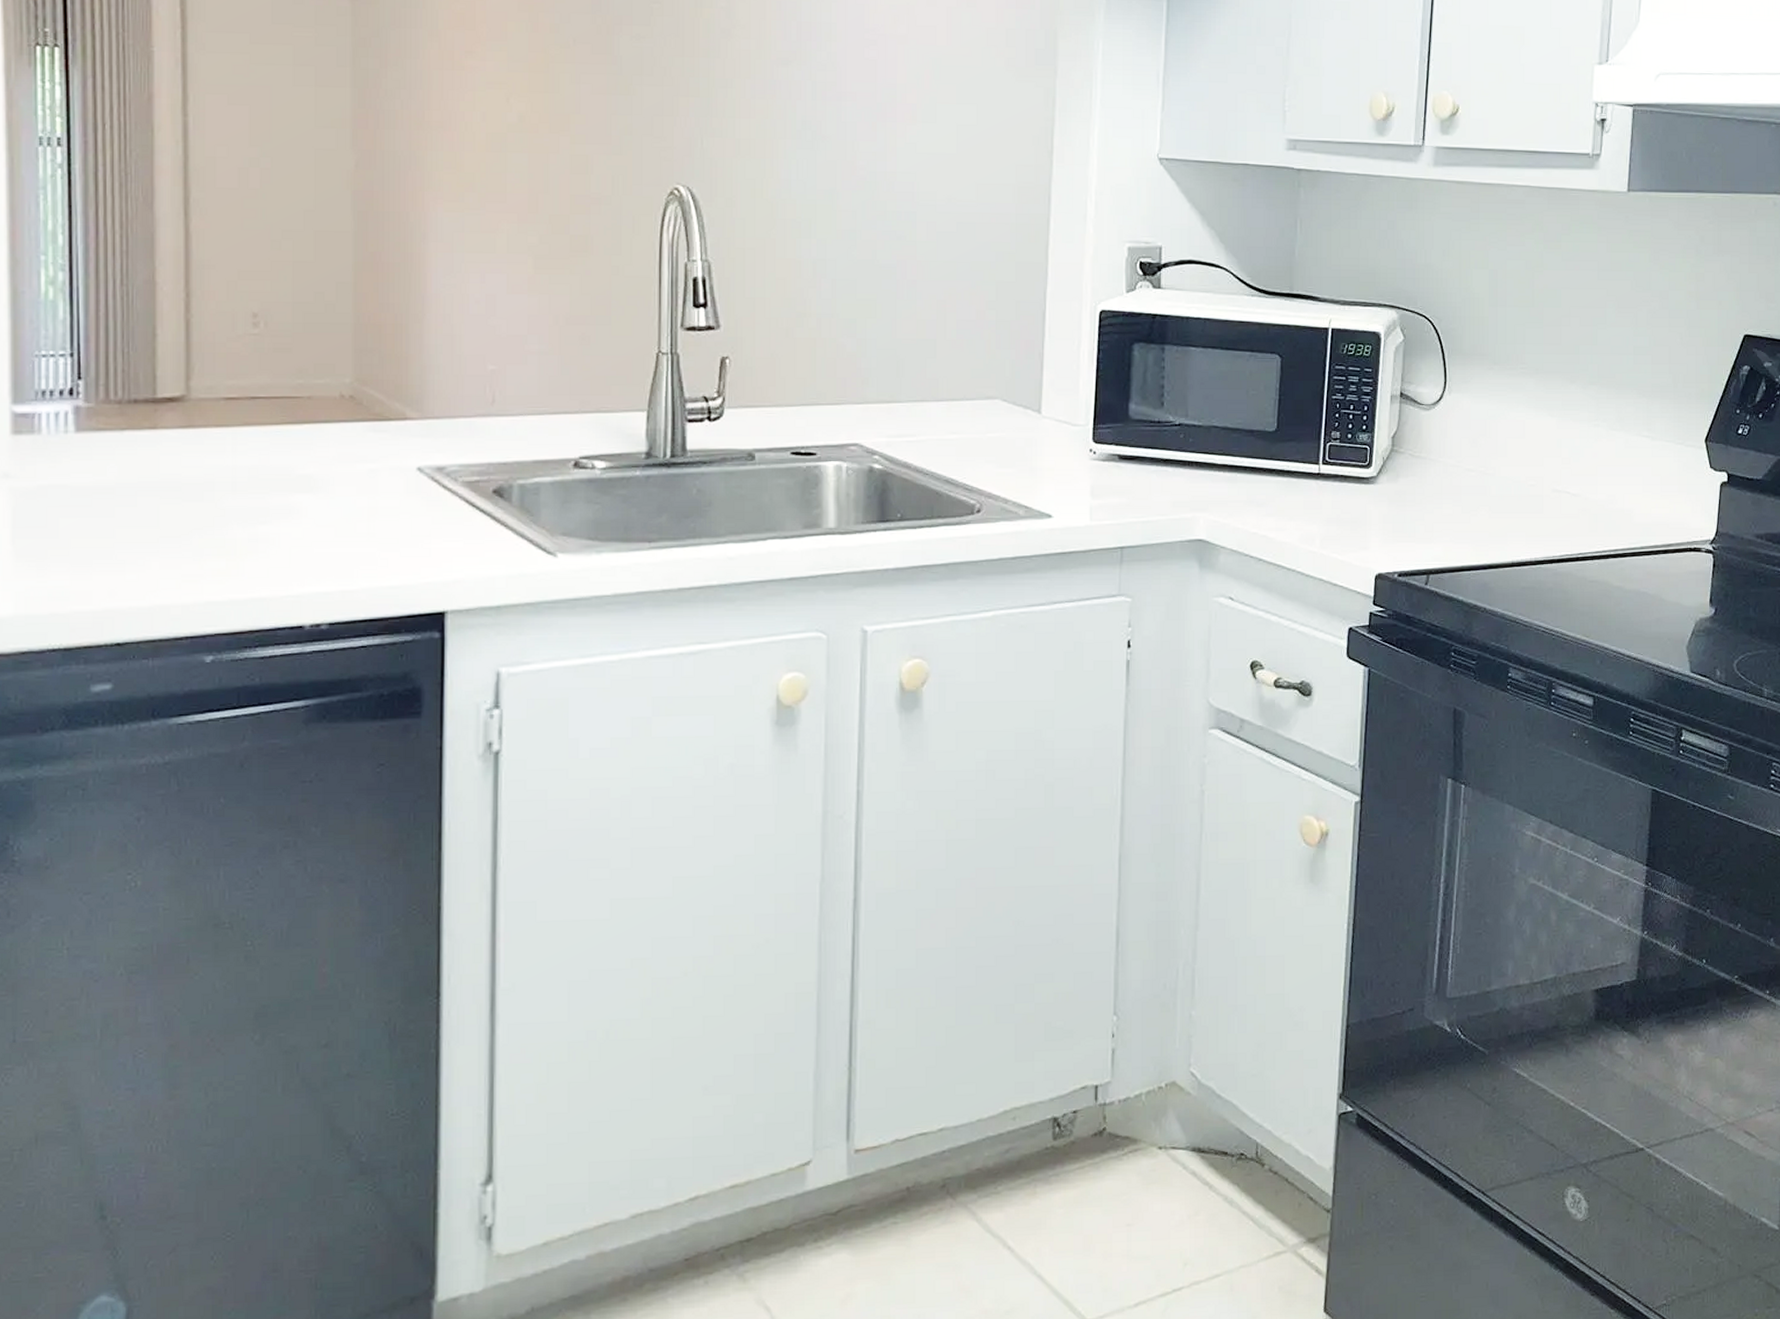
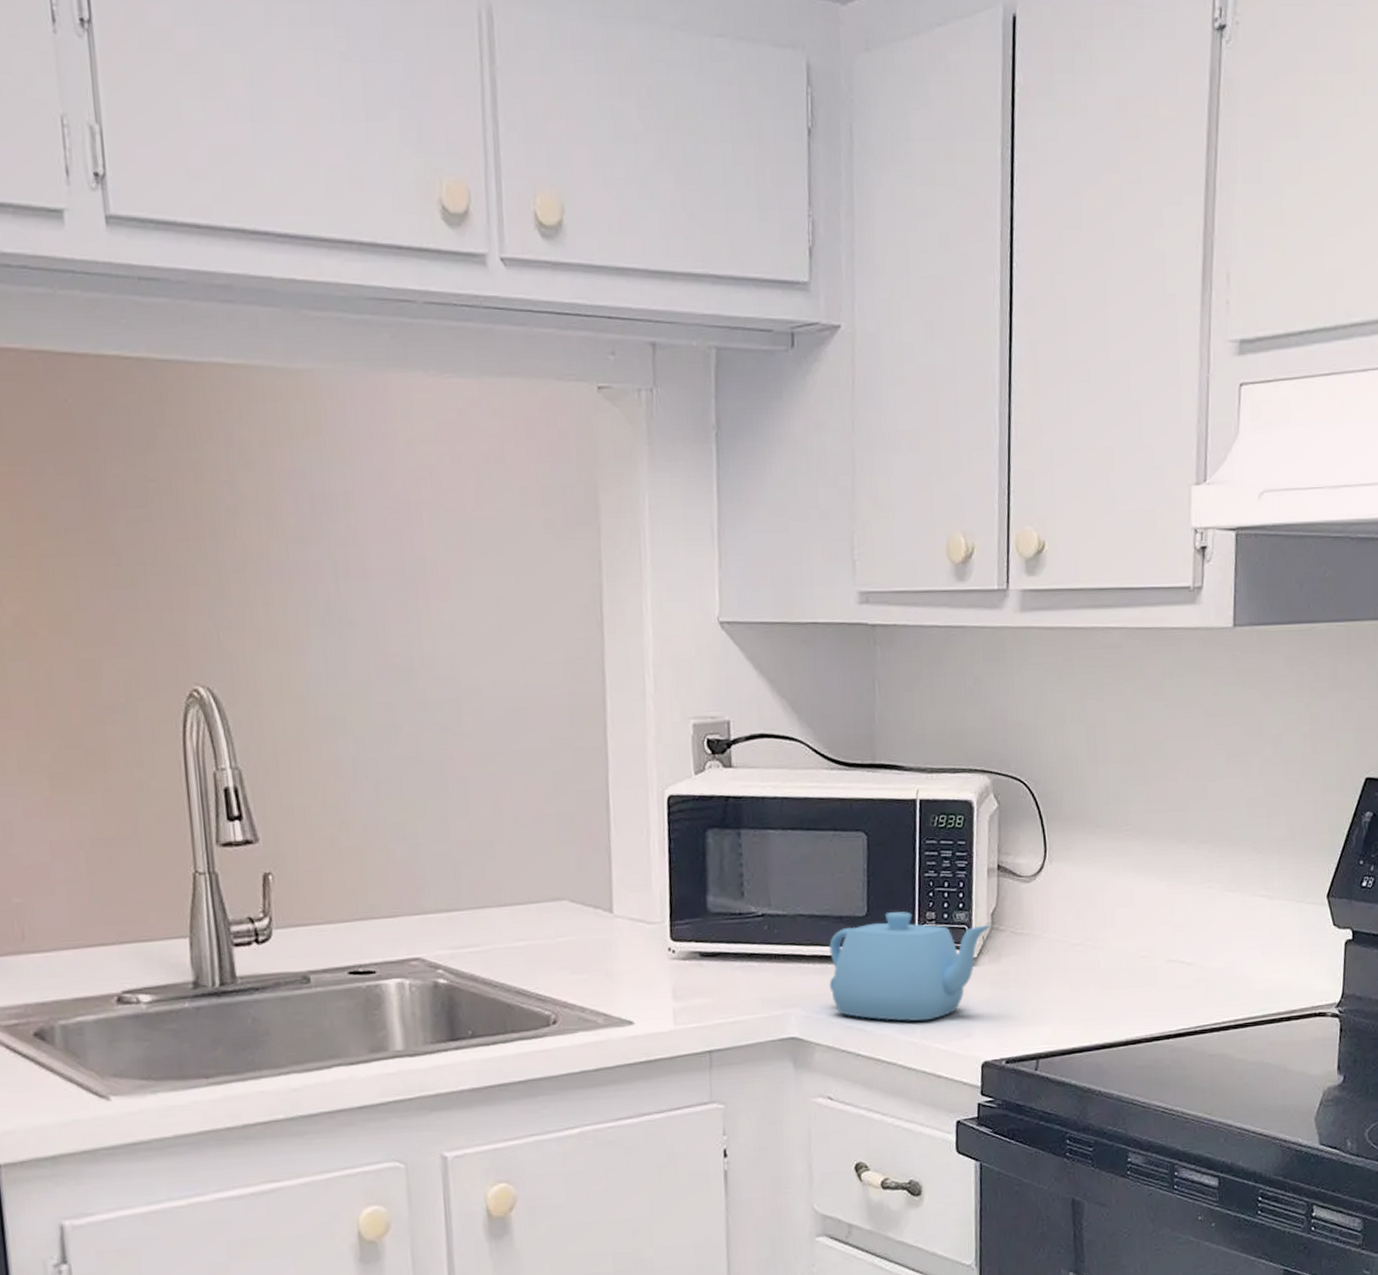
teapot: none [1237,430,1391,532] -> present [829,911,991,1022]

